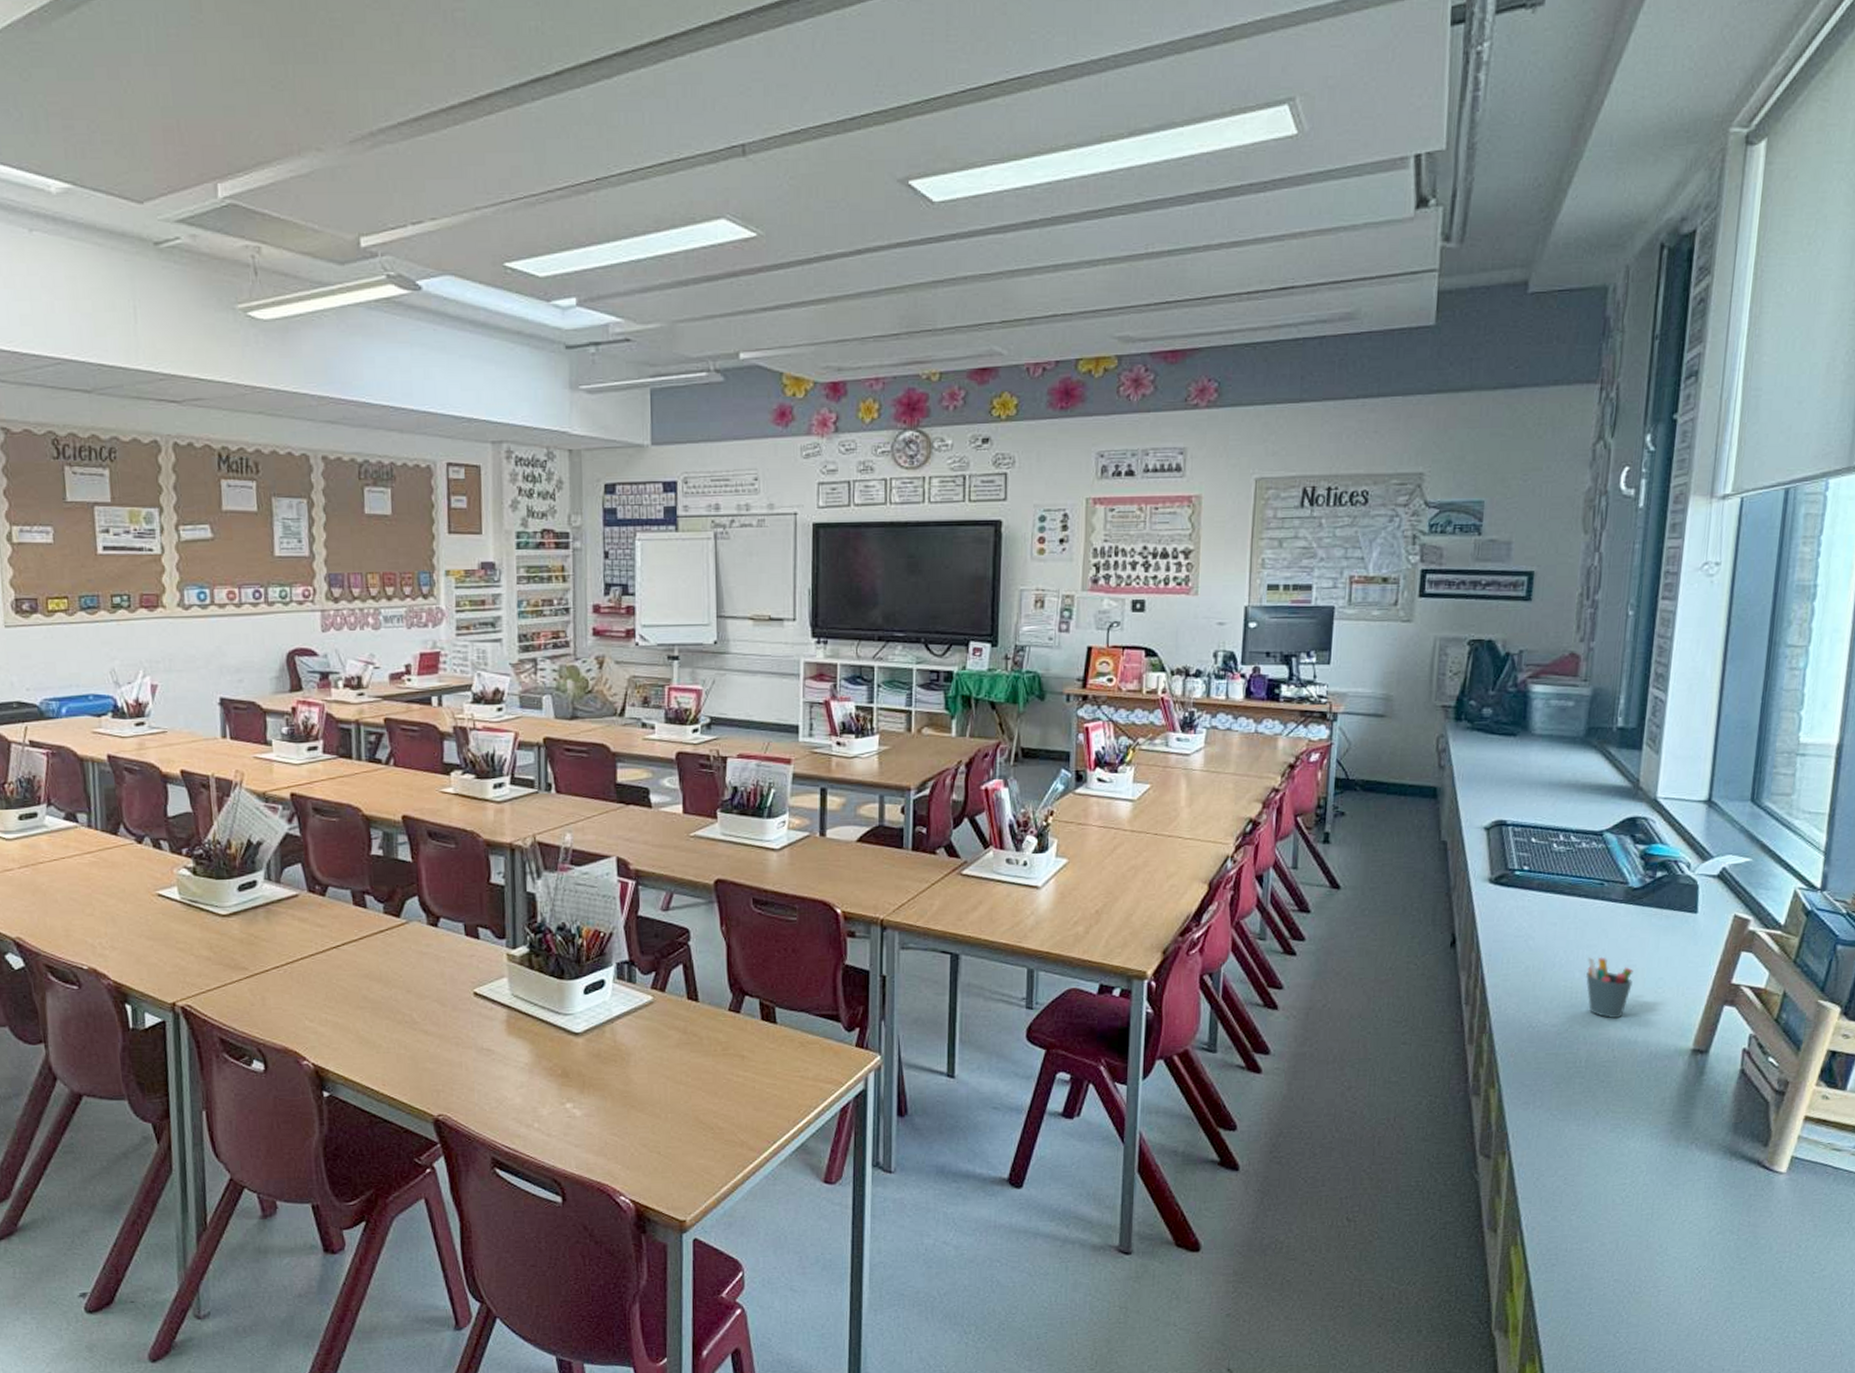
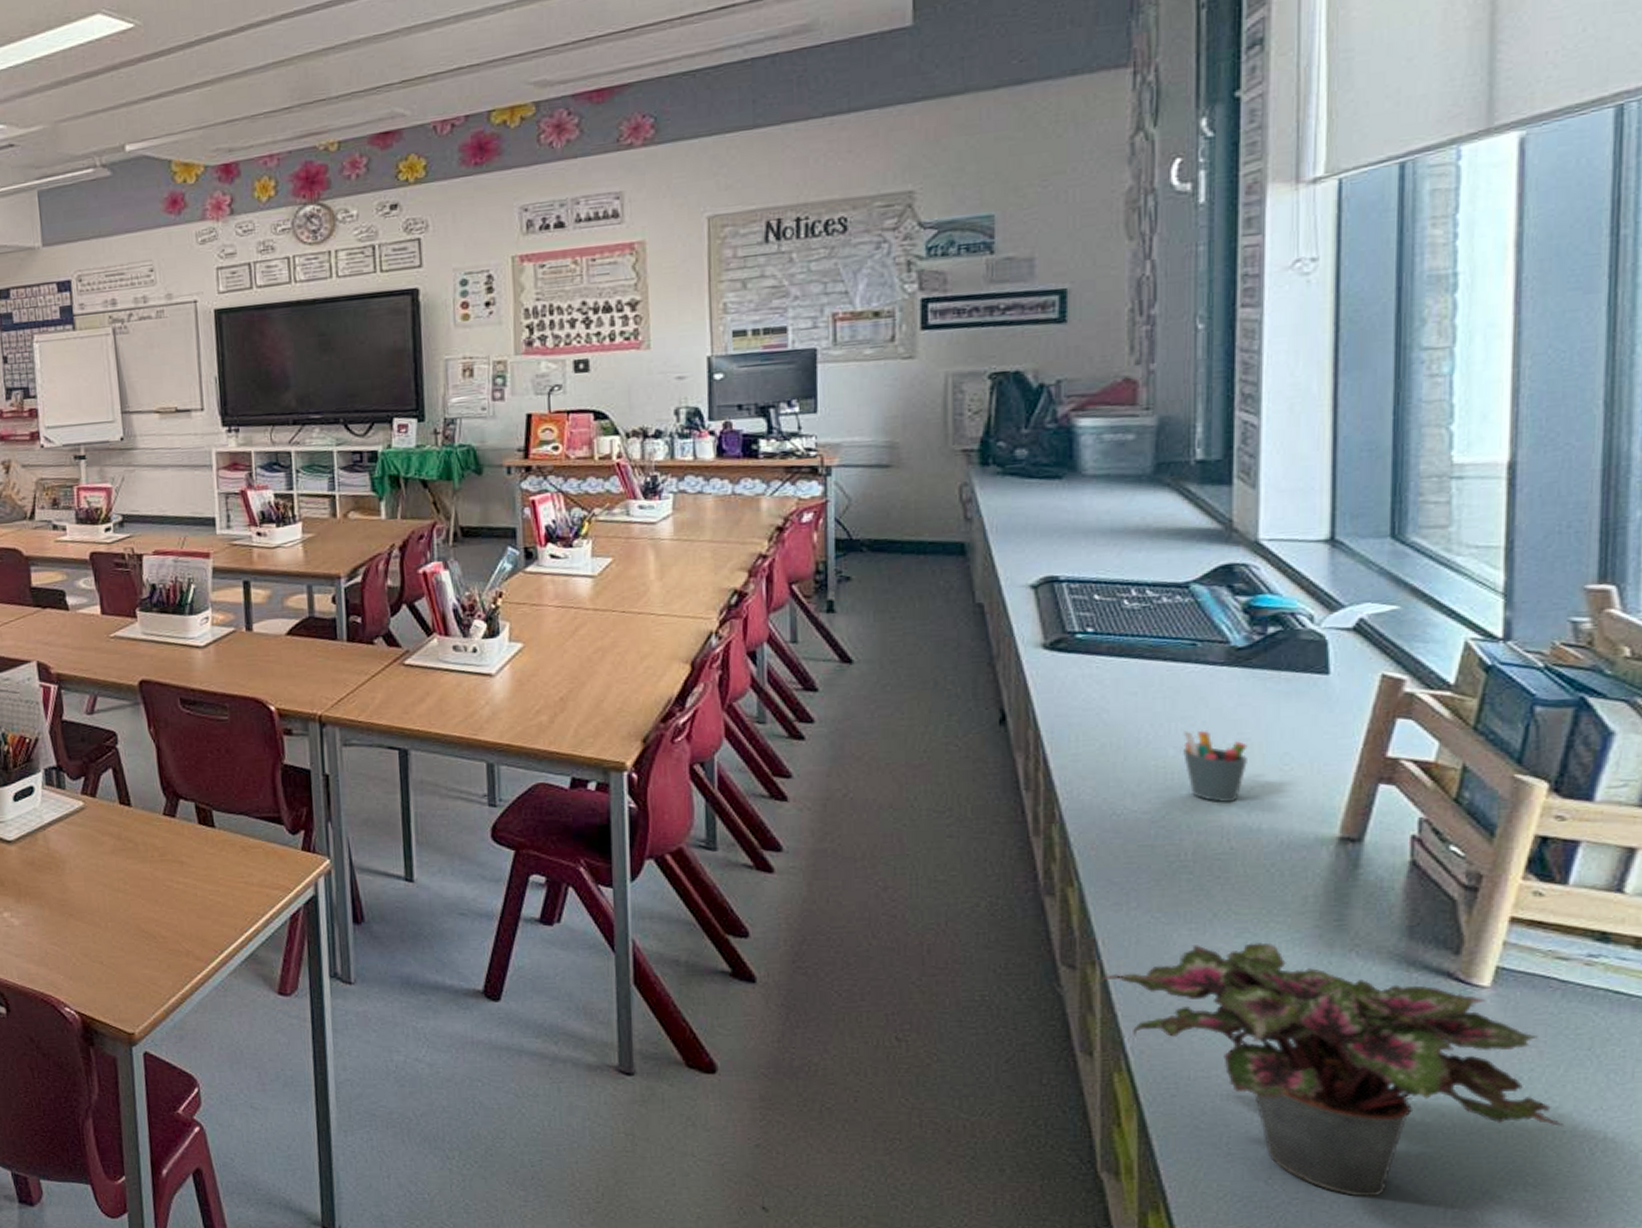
potted plant: none [1508,1136,1826,1346] -> present [1101,942,1565,1197]

